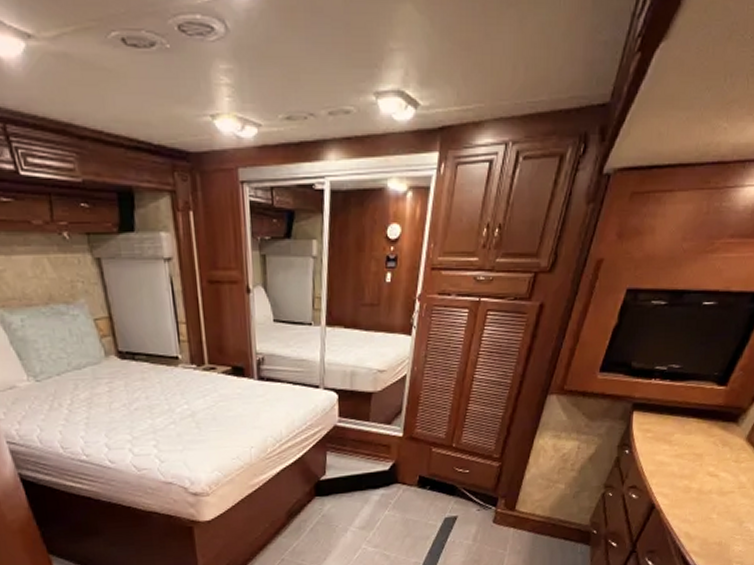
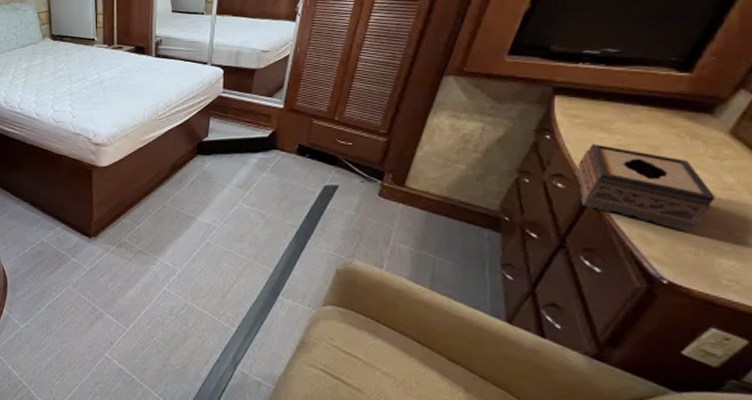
tissue box: none [645,455,734,527] -> present [575,144,715,232]

